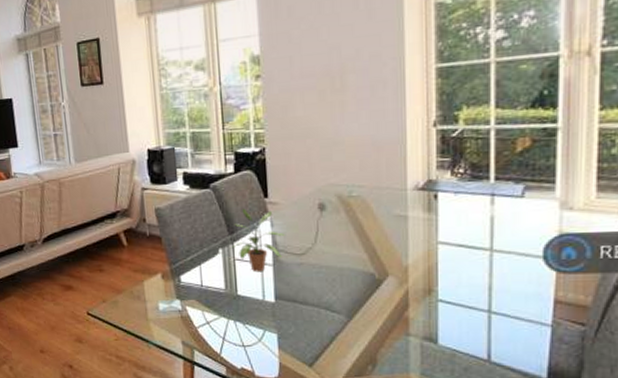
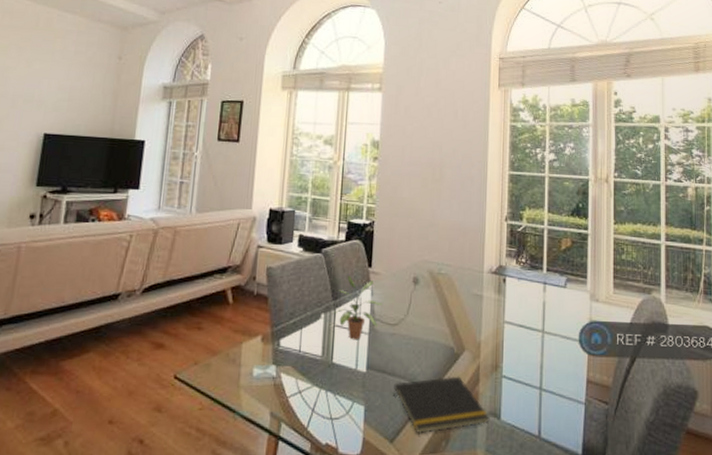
notepad: none [306,302,424,358] -> present [392,376,490,433]

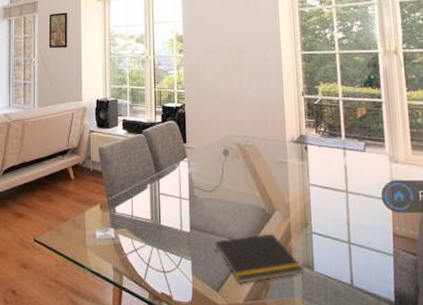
potted plant: present [332,275,382,340] -> none [156,151,199,205]

